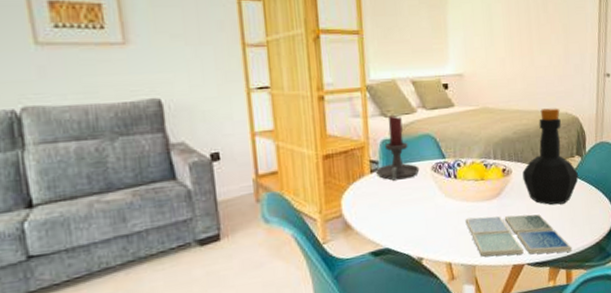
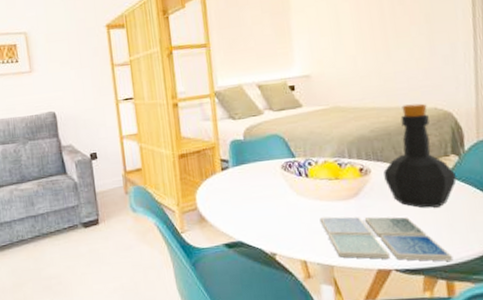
candle holder: present [376,115,420,181] -> none [227,118,269,178]

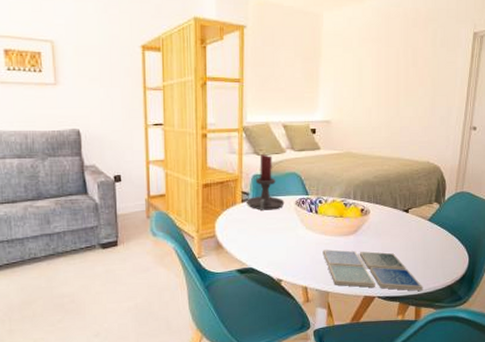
candle holder: none [227,118,269,178] -> present [247,154,285,210]
bottle: present [383,103,457,208] -> none [380,156,435,246]

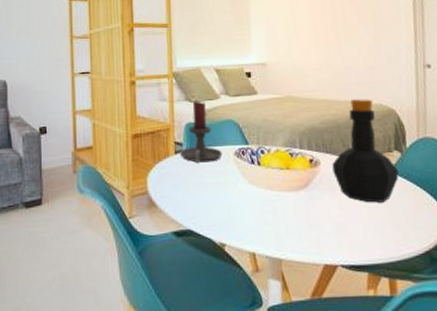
drink coaster: present [322,249,423,291] -> none [269,207,396,258]
bottle: none [380,156,435,246] -> present [332,99,399,203]

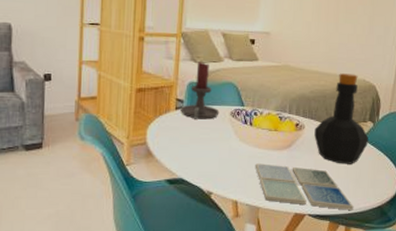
drink coaster: none [269,207,396,258] -> present [255,163,354,210]

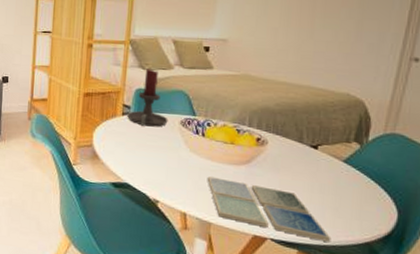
bottle: present [314,73,369,164] -> none [280,85,353,190]

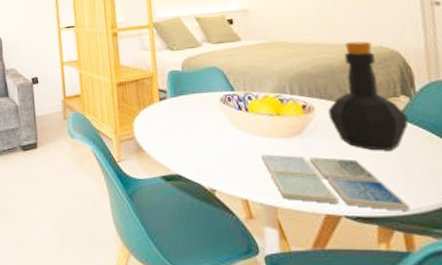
candle holder: present [127,69,168,127] -> none [165,49,208,109]
bottle: none [280,85,353,190] -> present [328,41,409,151]

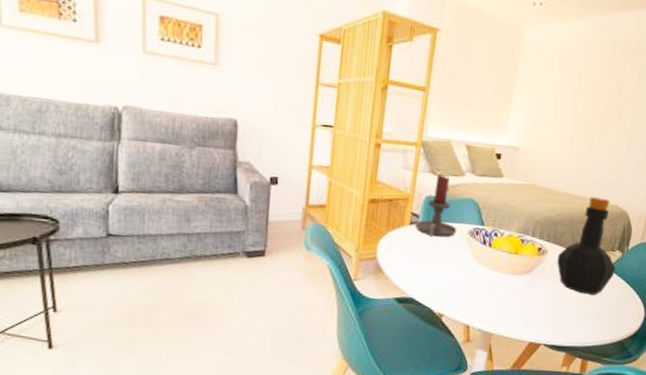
candle holder: none [165,49,208,109] -> present [415,174,457,237]
drink coaster: present [261,154,411,211] -> none [491,287,593,343]

